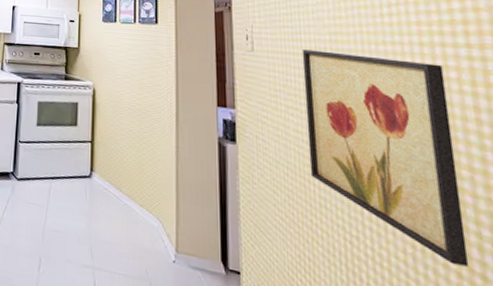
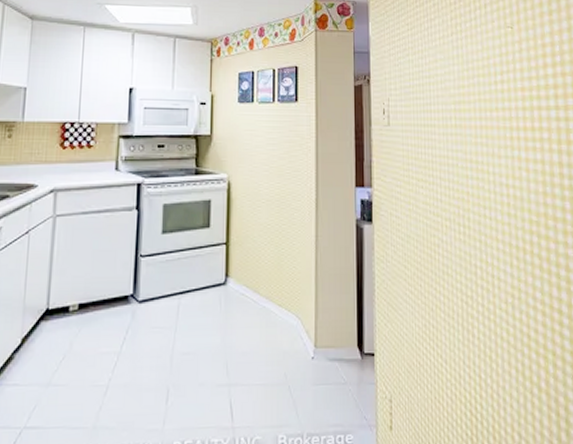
wall art: present [301,49,470,267] -> none [431,120,551,305]

